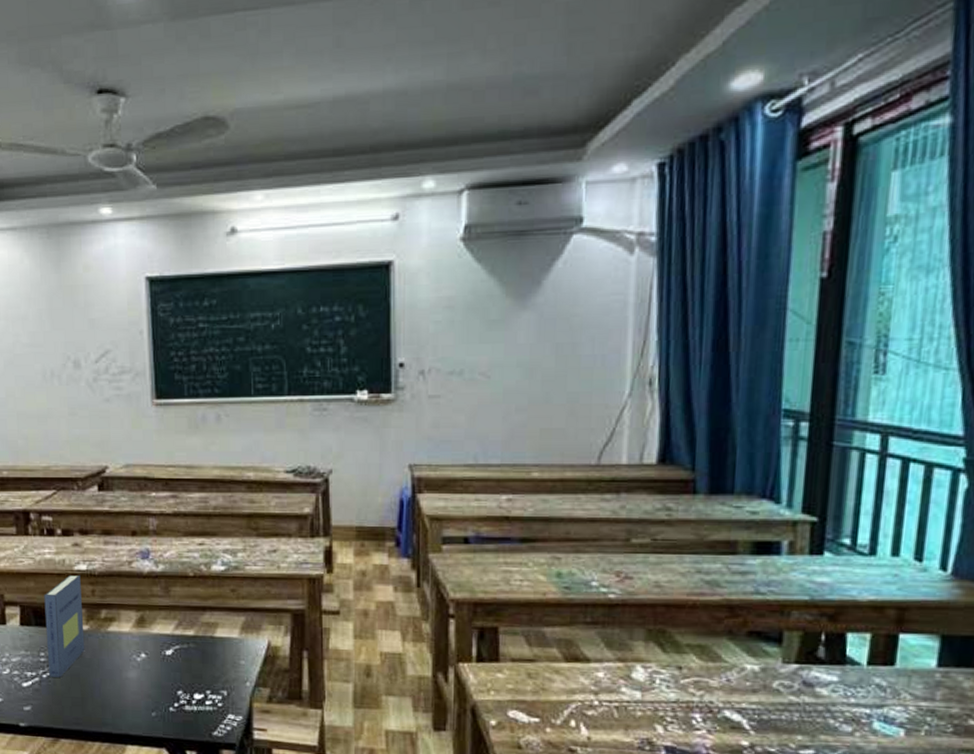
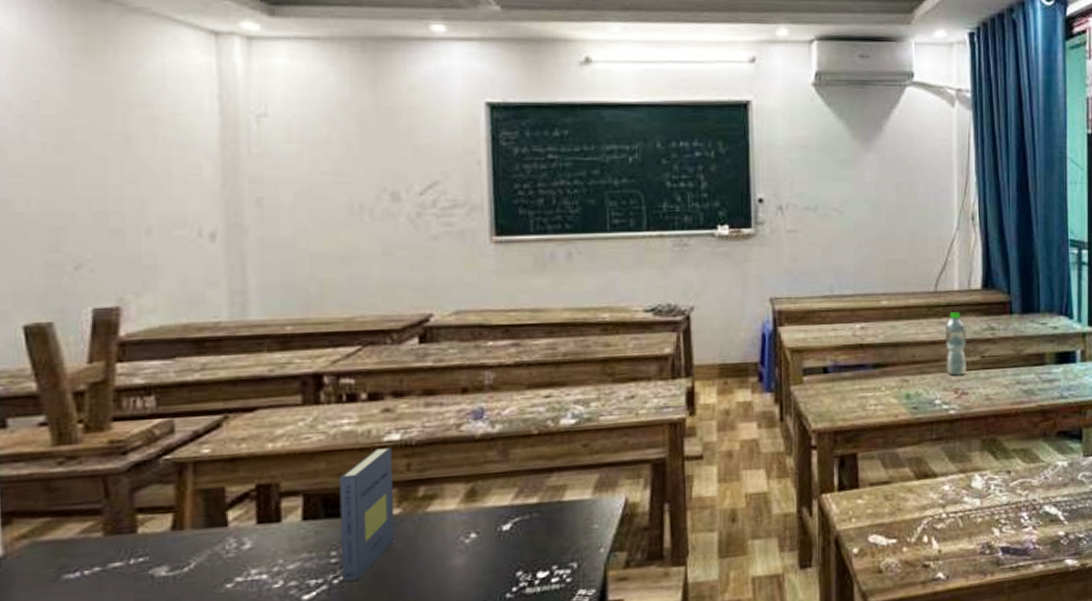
water bottle: none [606,488,635,558] -> present [944,312,967,376]

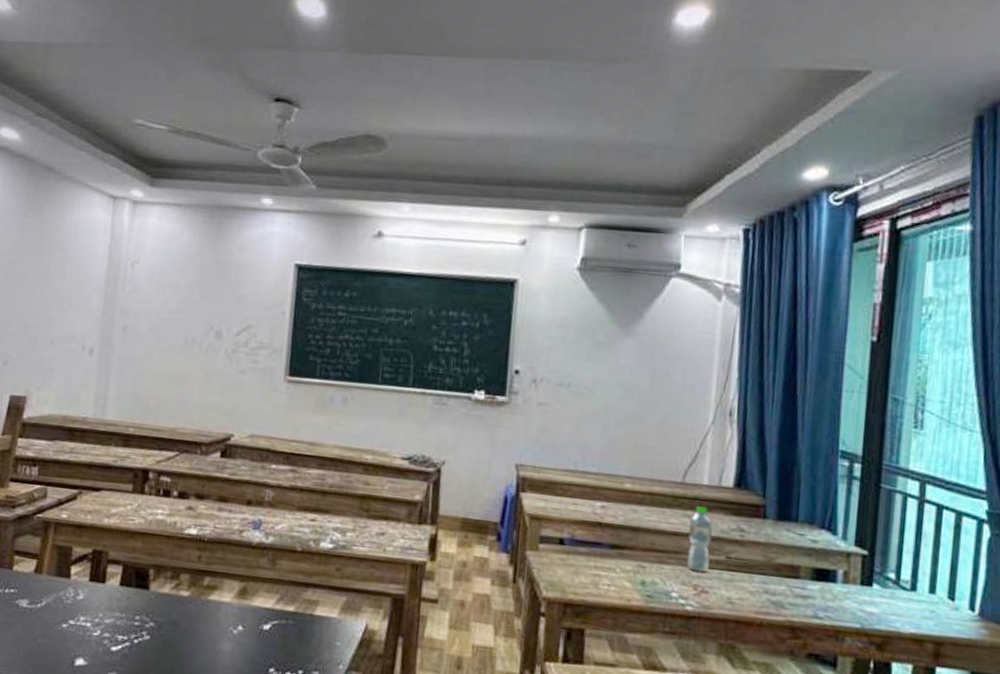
book: present [339,446,395,583] -> none [141,538,190,645]

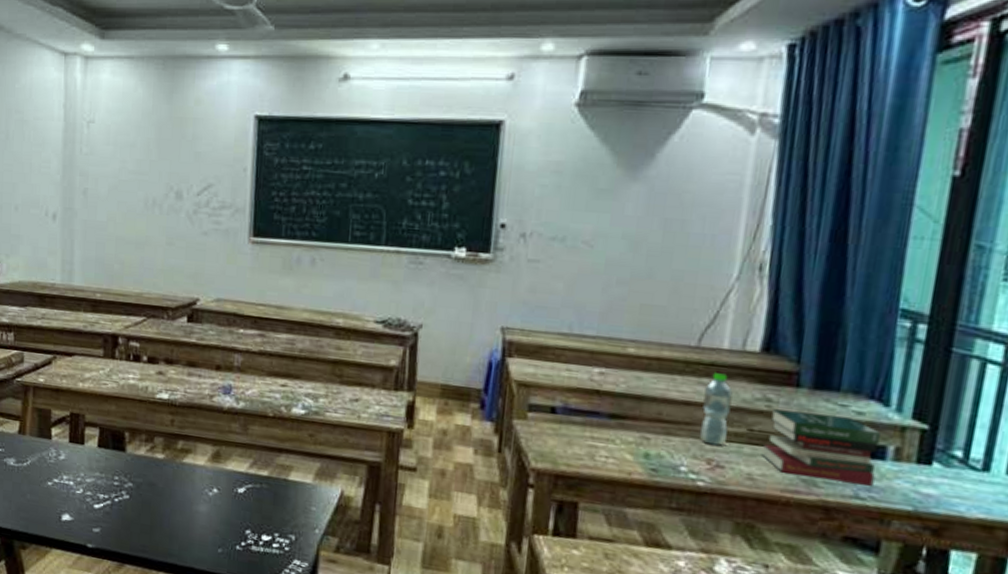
books: none [737,538,832,606] -> present [761,409,881,486]

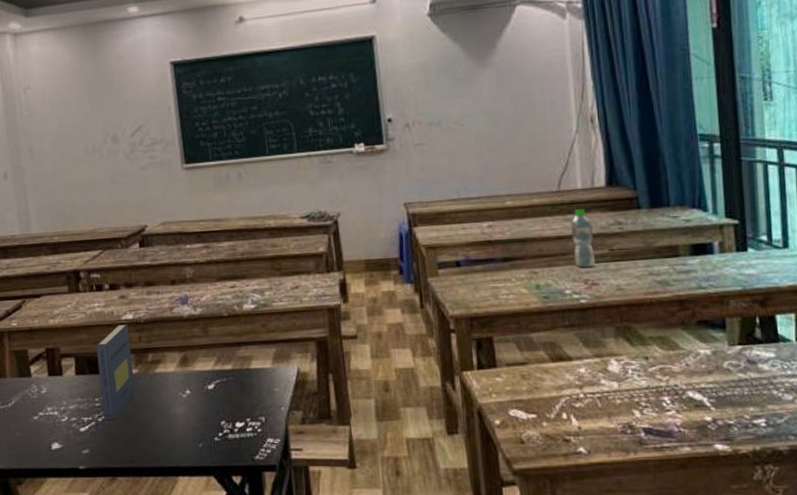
book: none [121,402,162,503] -> present [96,323,136,421]
books: present [761,409,881,486] -> none [623,226,710,279]

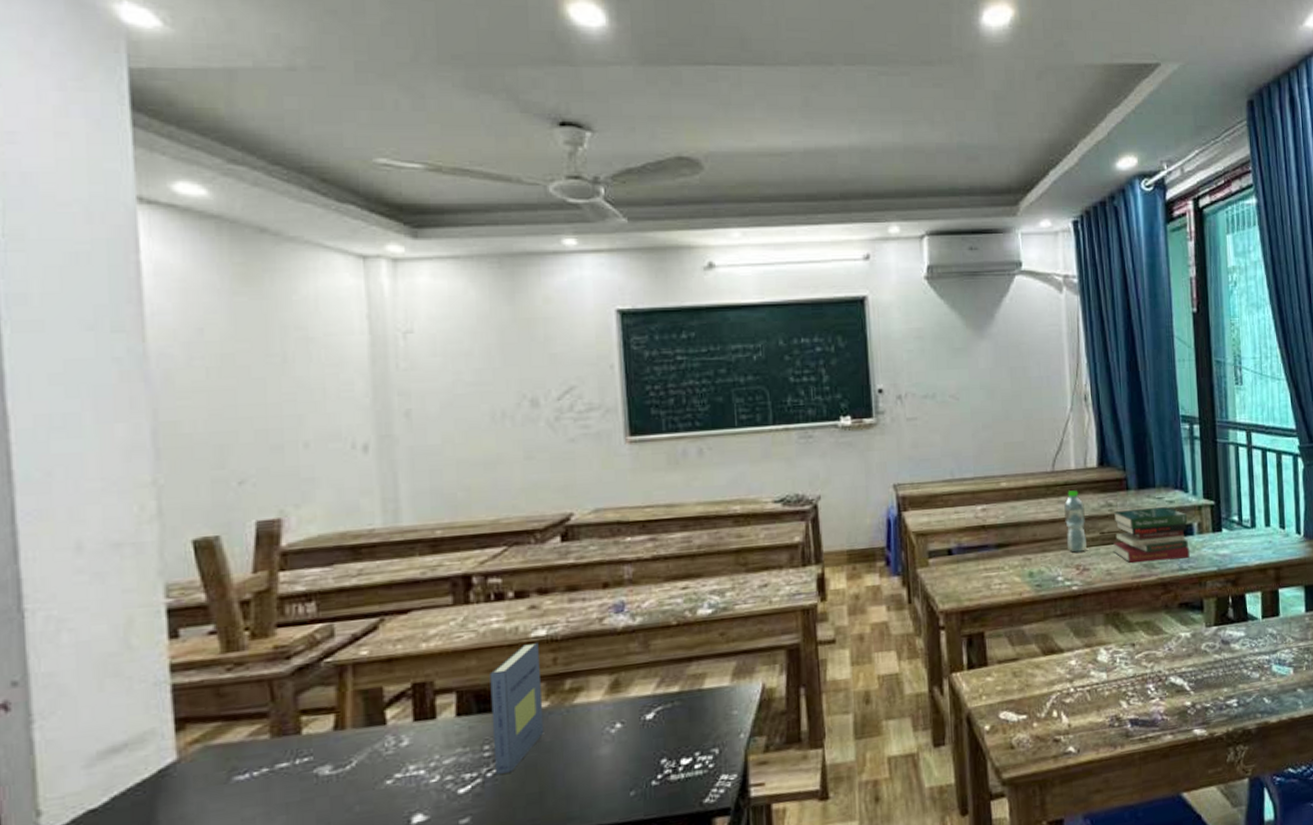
books: none [623,226,710,279] -> present [1112,507,1190,563]

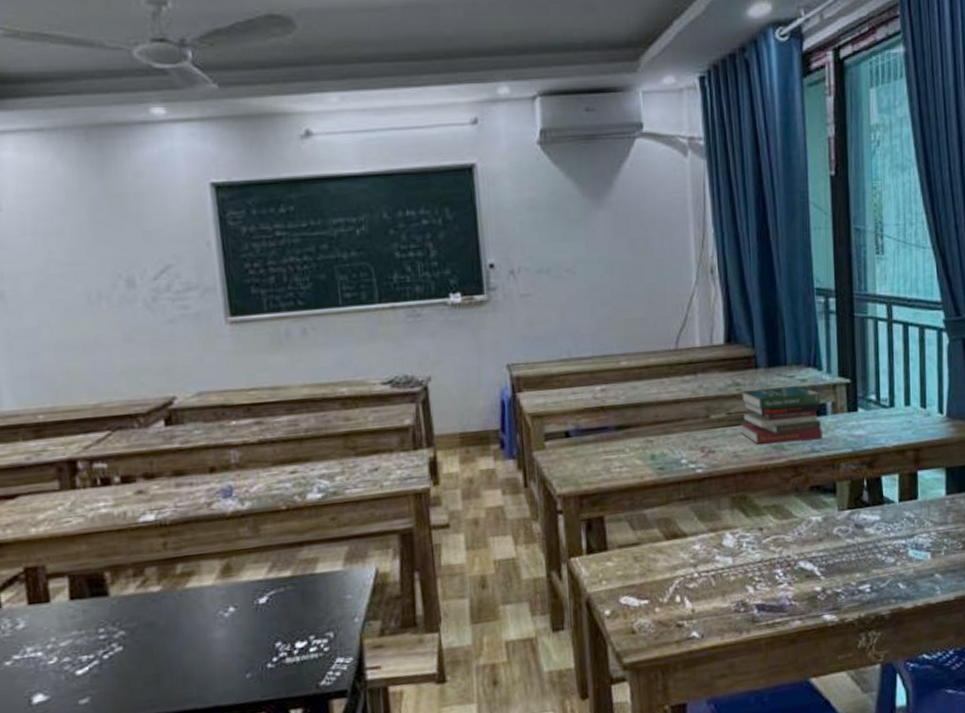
book: present [490,642,544,776] -> none [100,526,158,658]
water bottle: present [1063,490,1088,552] -> none [687,369,713,434]

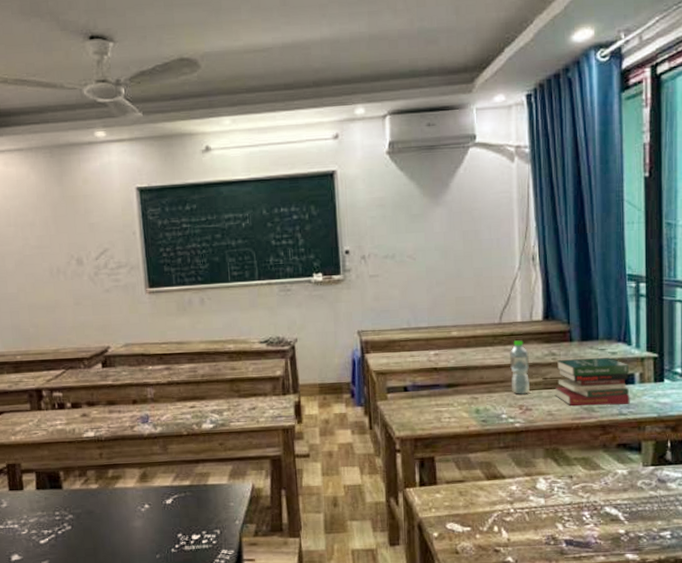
water bottle: none [687,369,713,434] -> present [509,340,531,394]

